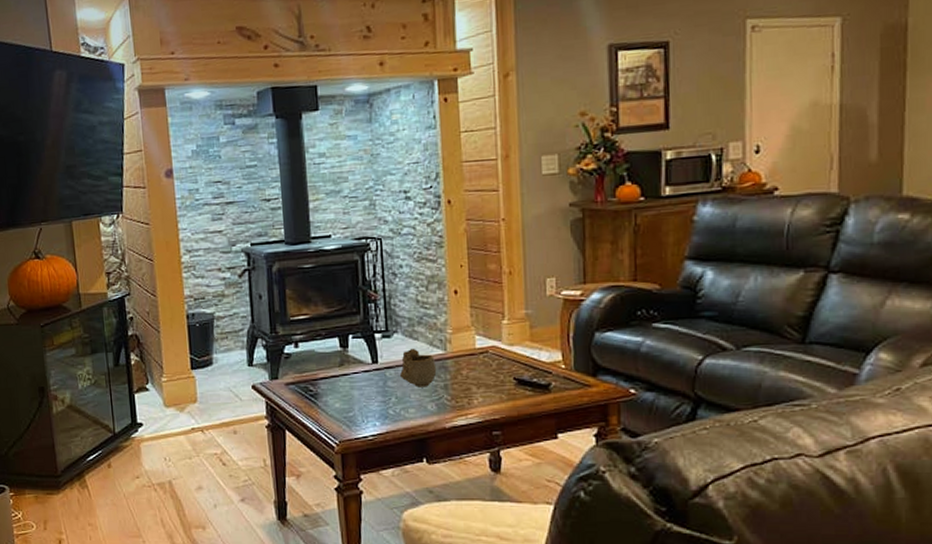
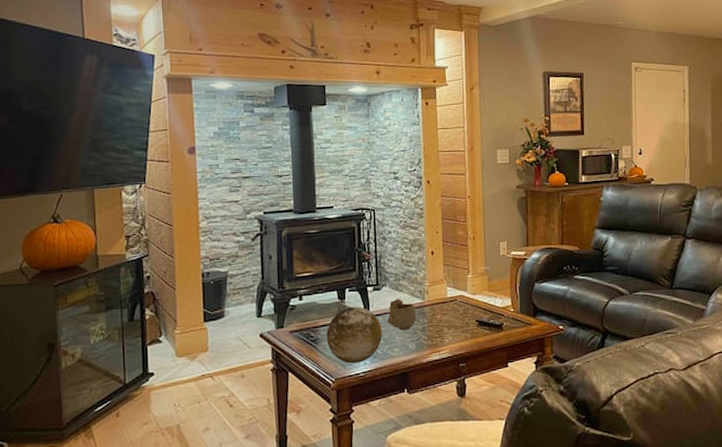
decorative orb: none [327,357,395,424] -> present [326,306,382,364]

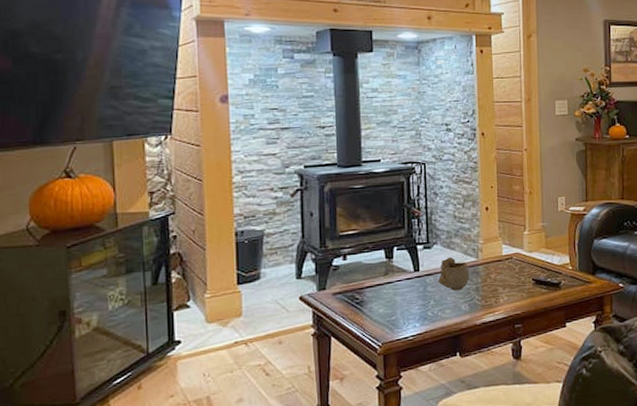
decorative orb: present [326,306,382,364] -> none [372,266,433,327]

